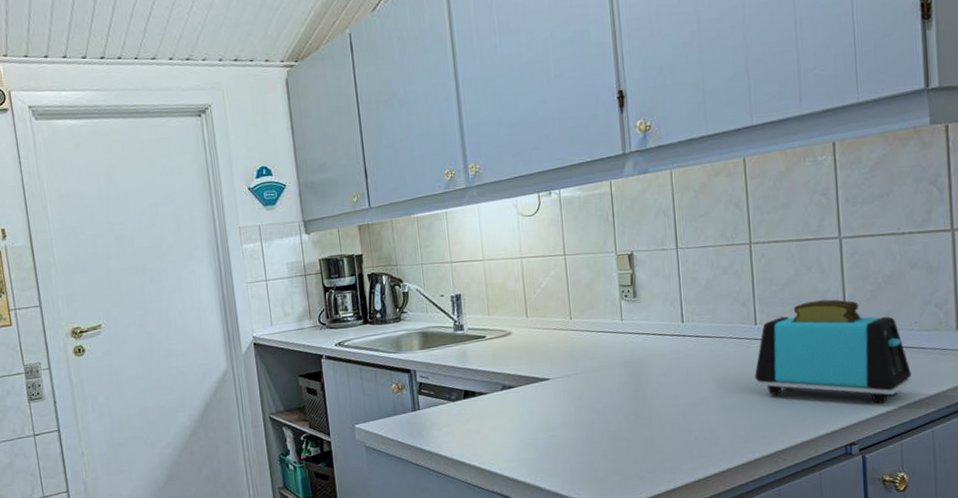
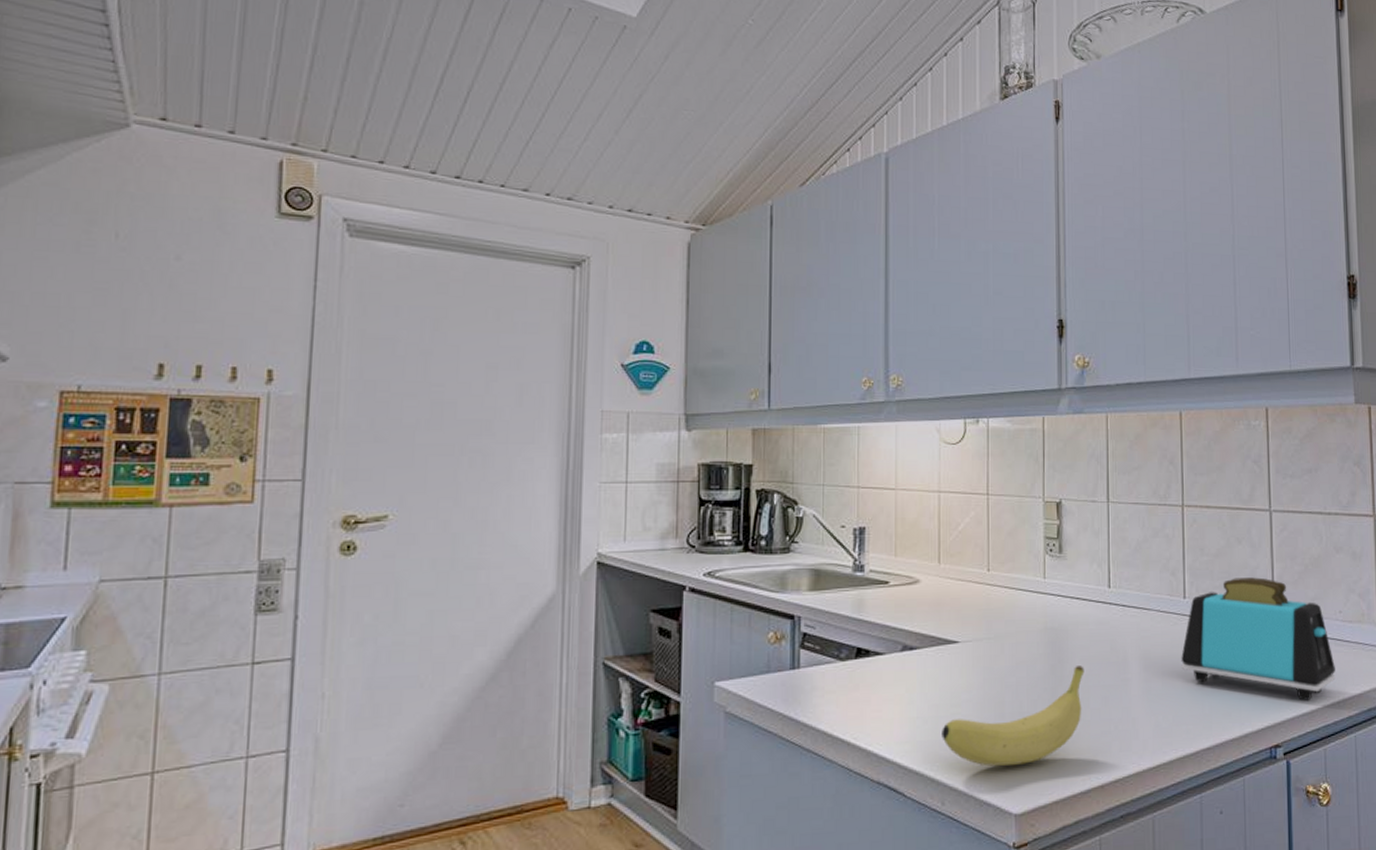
fruit: none [541,389,664,475] -> present [942,666,1084,766]

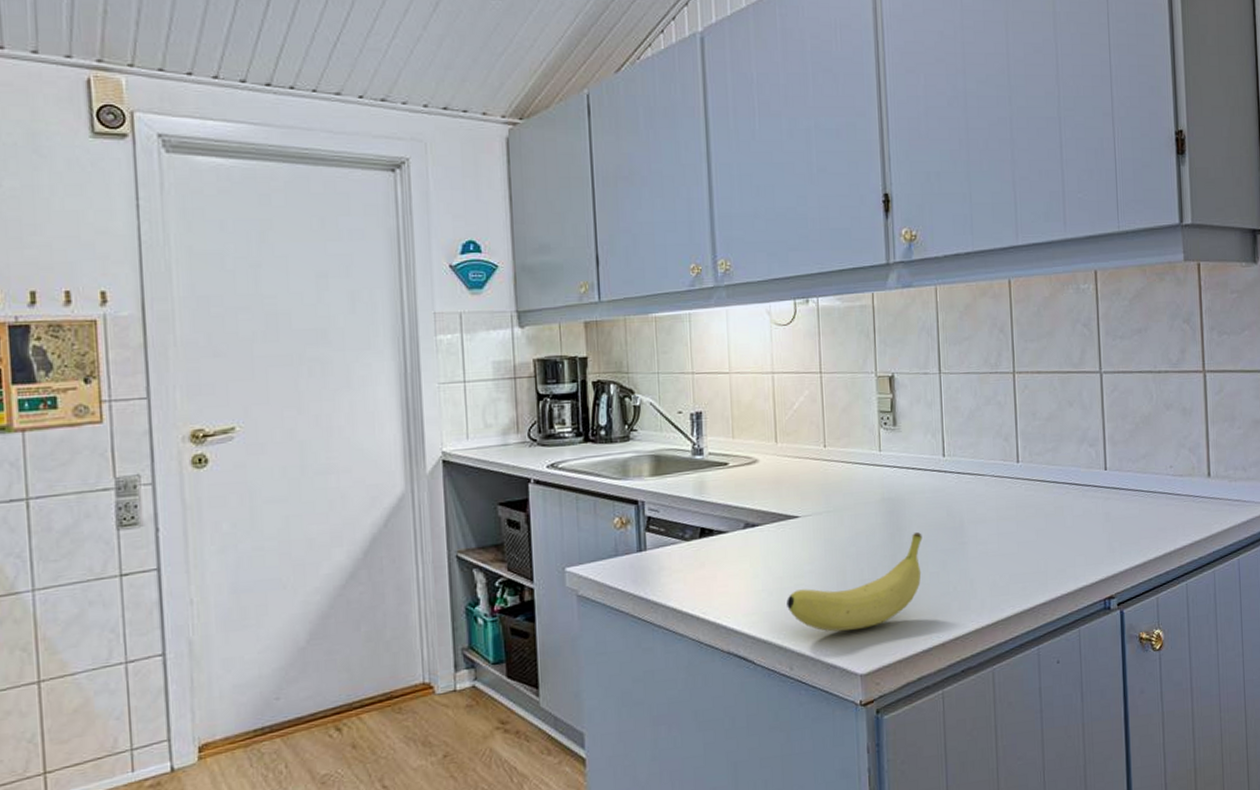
toaster: present [1181,577,1336,702] -> none [1016,438,1167,554]

